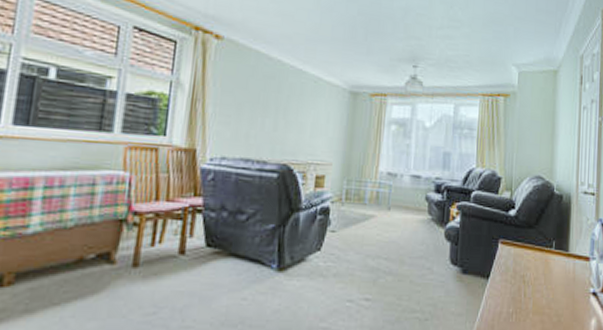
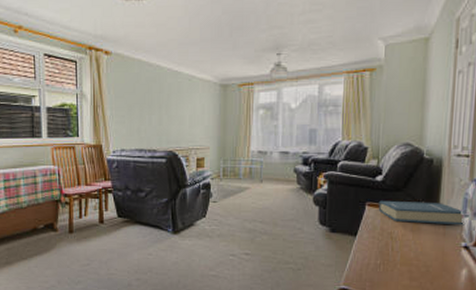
hardback book: none [511,238,593,269] -> present [378,200,466,225]

